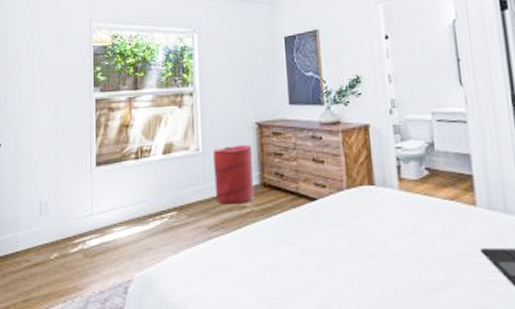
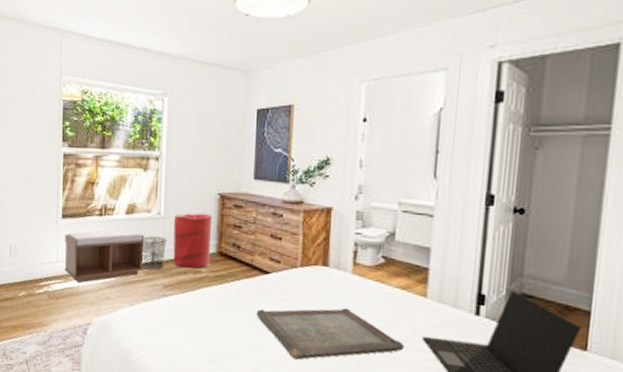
bench: none [100,170,185,236] -> present [64,229,145,284]
waste bin: none [182,174,208,212] -> present [141,236,167,270]
serving tray: none [308,227,465,292] -> present [256,307,405,360]

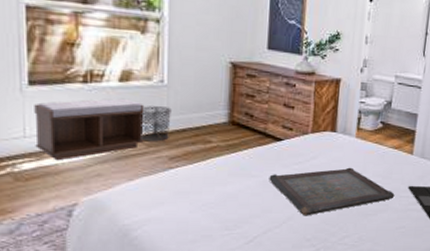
laundry hamper: present [173,213,213,269] -> none [179,81,224,139]

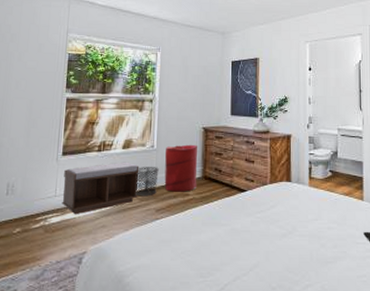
laundry hamper: none [179,81,224,139] -> present [164,144,198,192]
serving tray: present [269,167,395,216] -> none [236,214,351,264]

